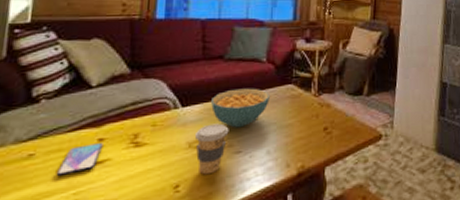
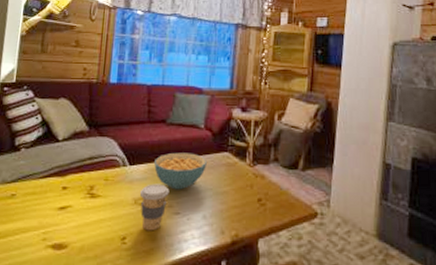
smartphone: present [56,142,103,176] -> none [30,190,66,215]

